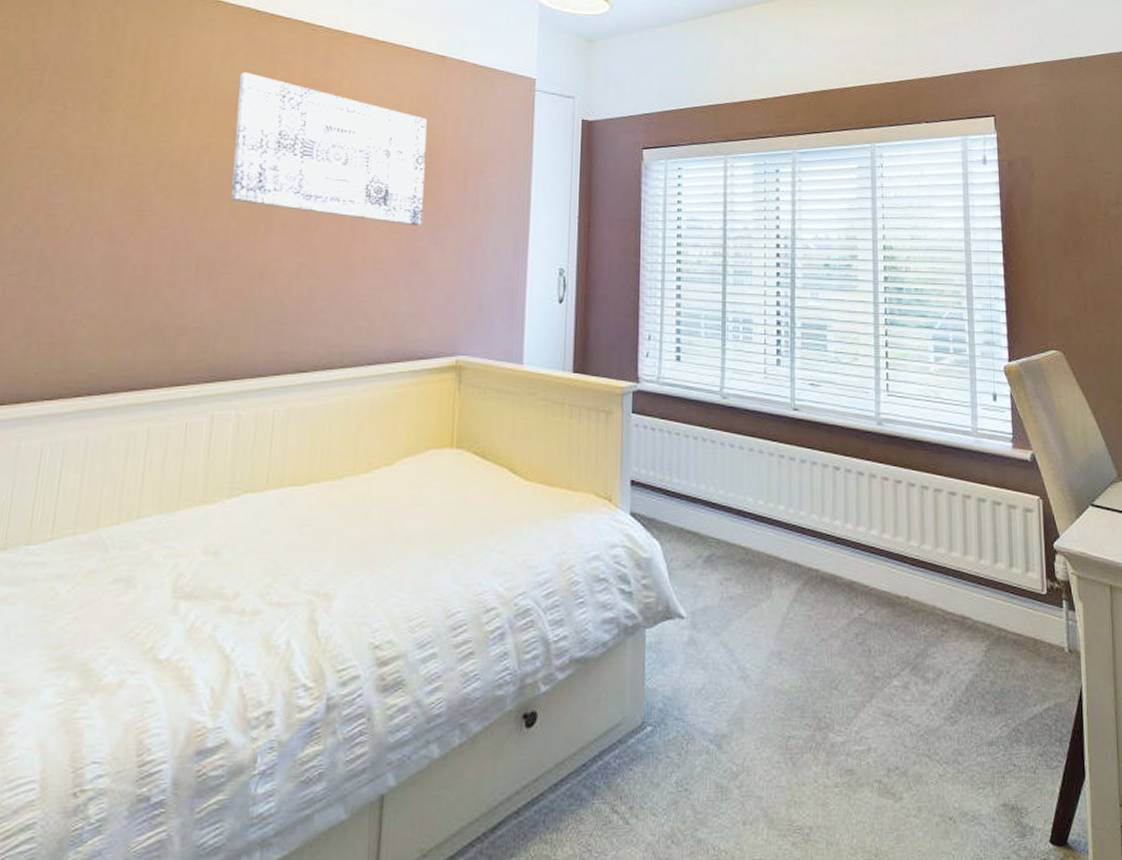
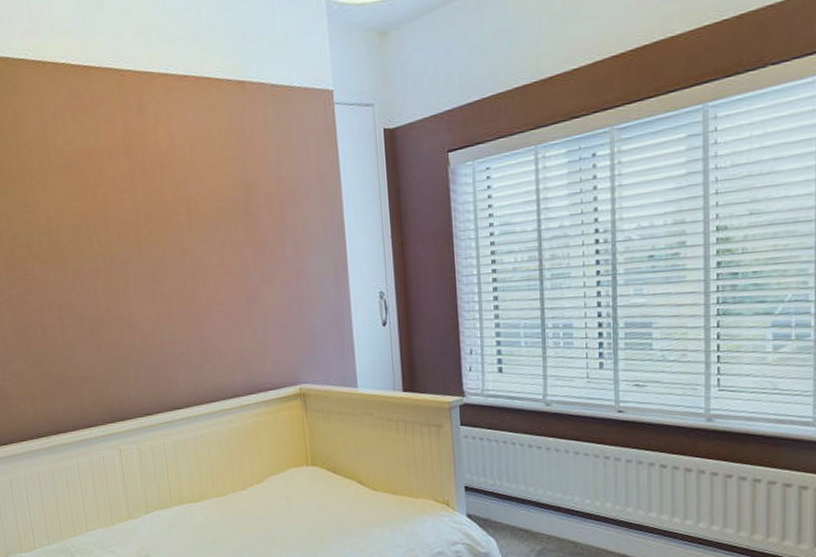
wall art: present [231,72,427,226] -> none [72,132,251,266]

